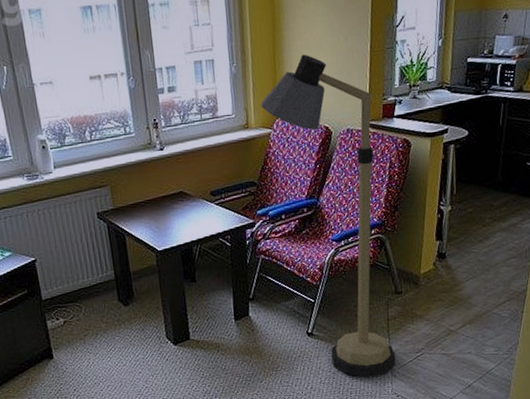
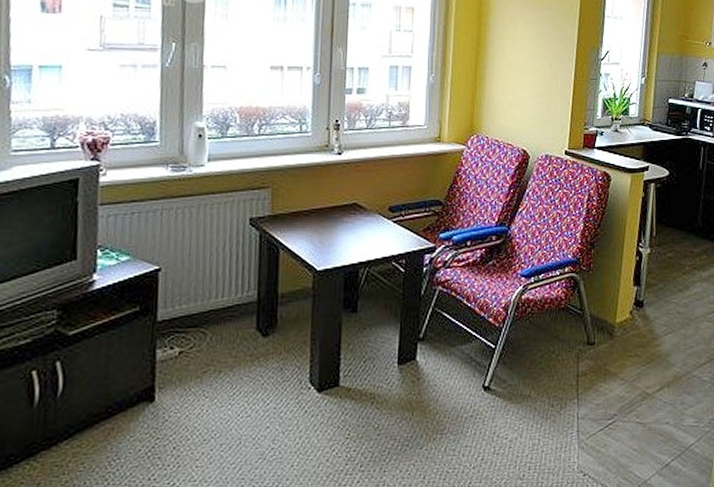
floor lamp: present [261,54,396,377] -> none [456,73,584,448]

